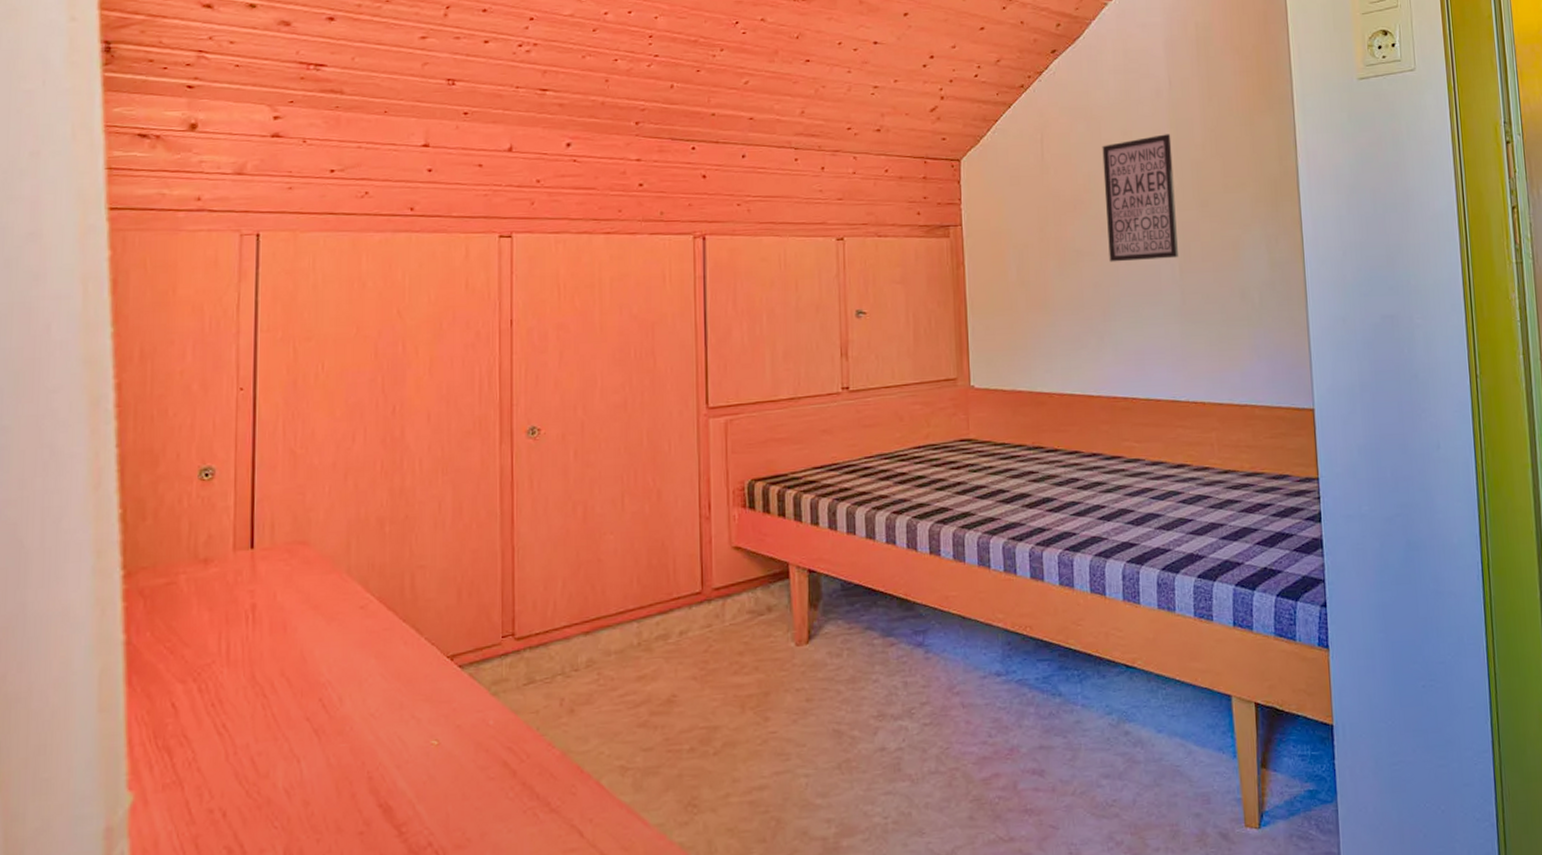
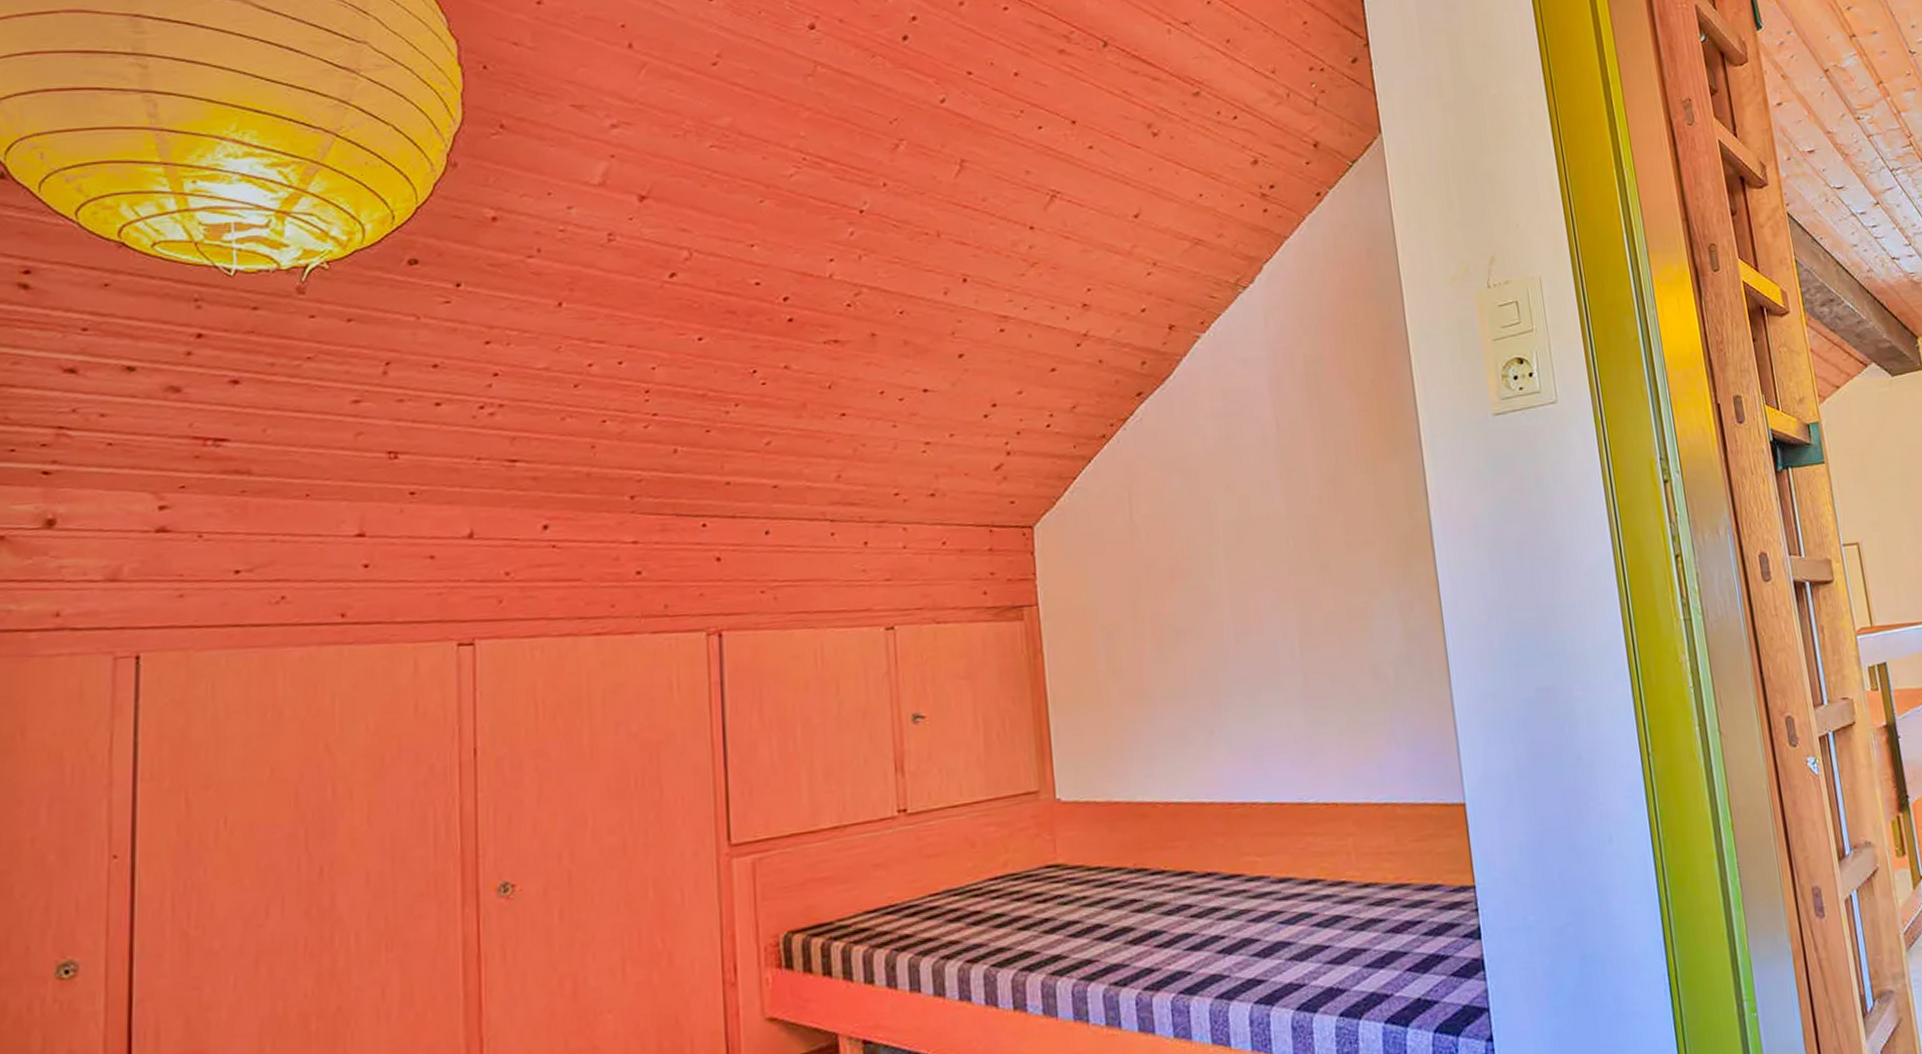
wall art: present [1102,134,1178,262] -> none [1201,486,1297,641]

